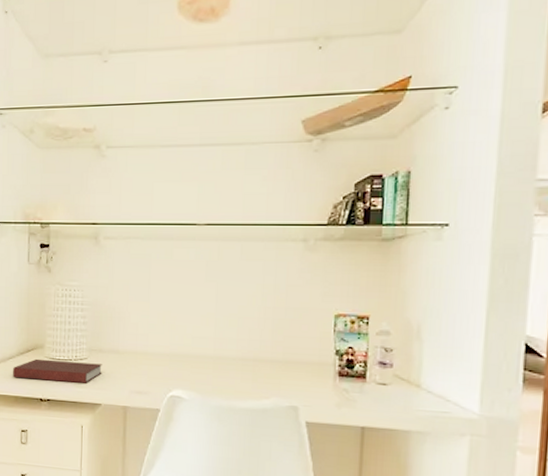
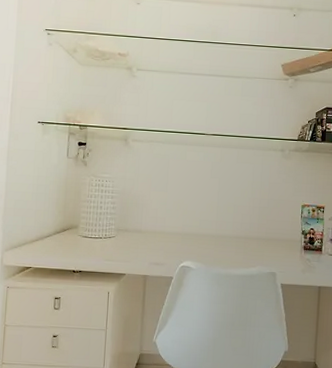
notebook: present [13,358,102,384] -> none [49,237,127,257]

